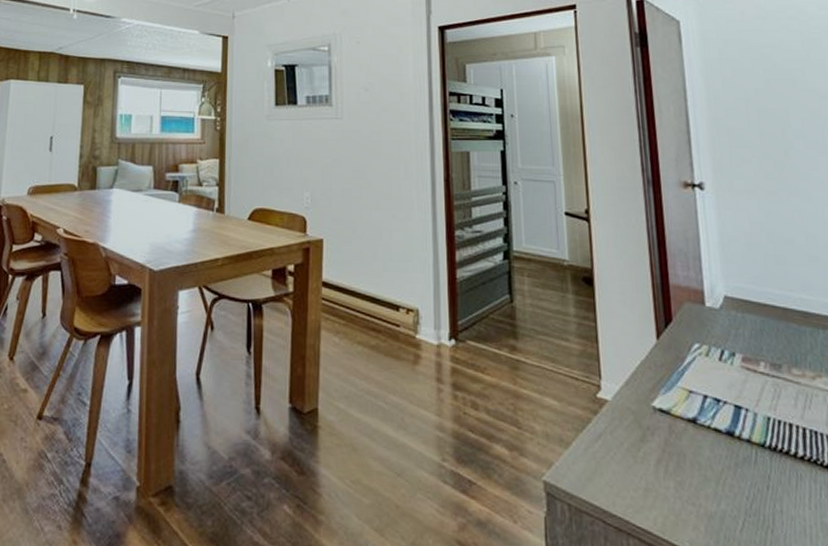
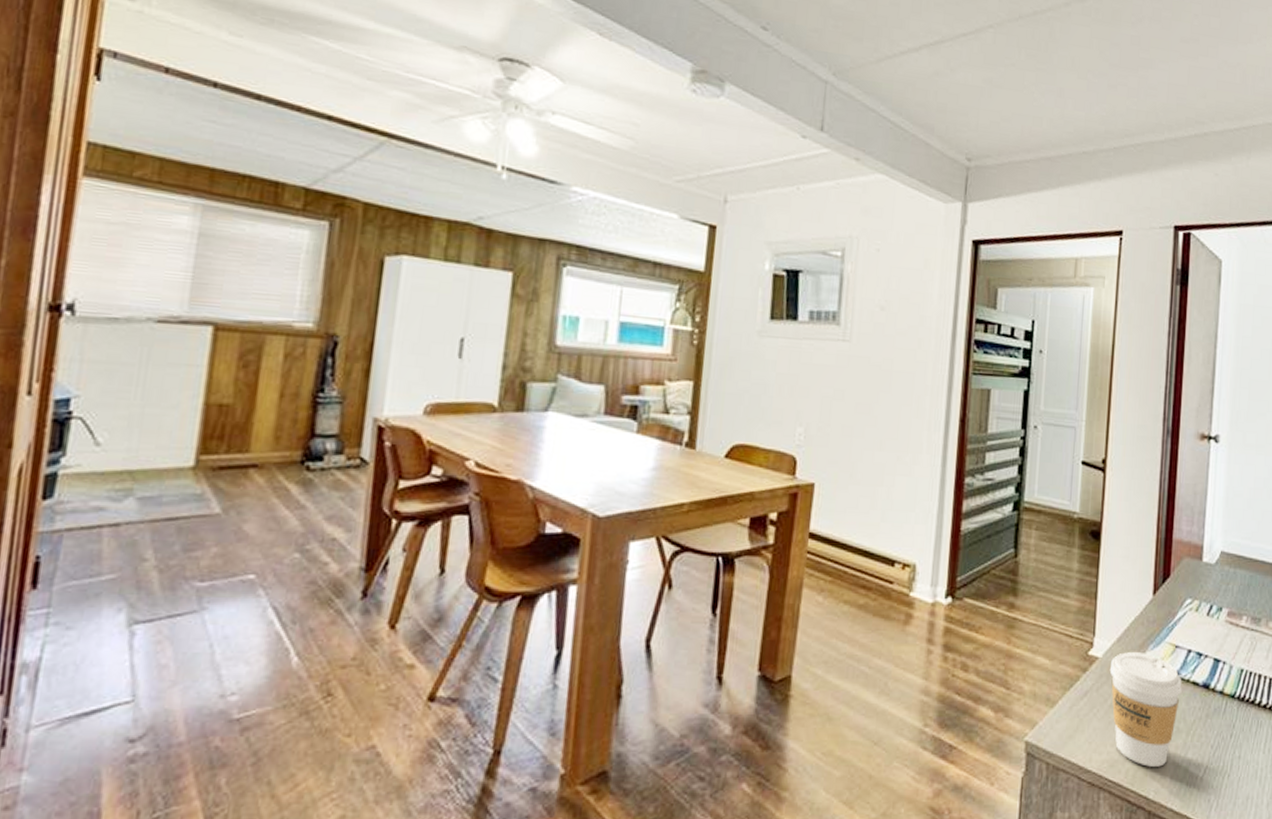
coffee cup: none [621,395,704,516] -> present [1109,651,1182,767]

